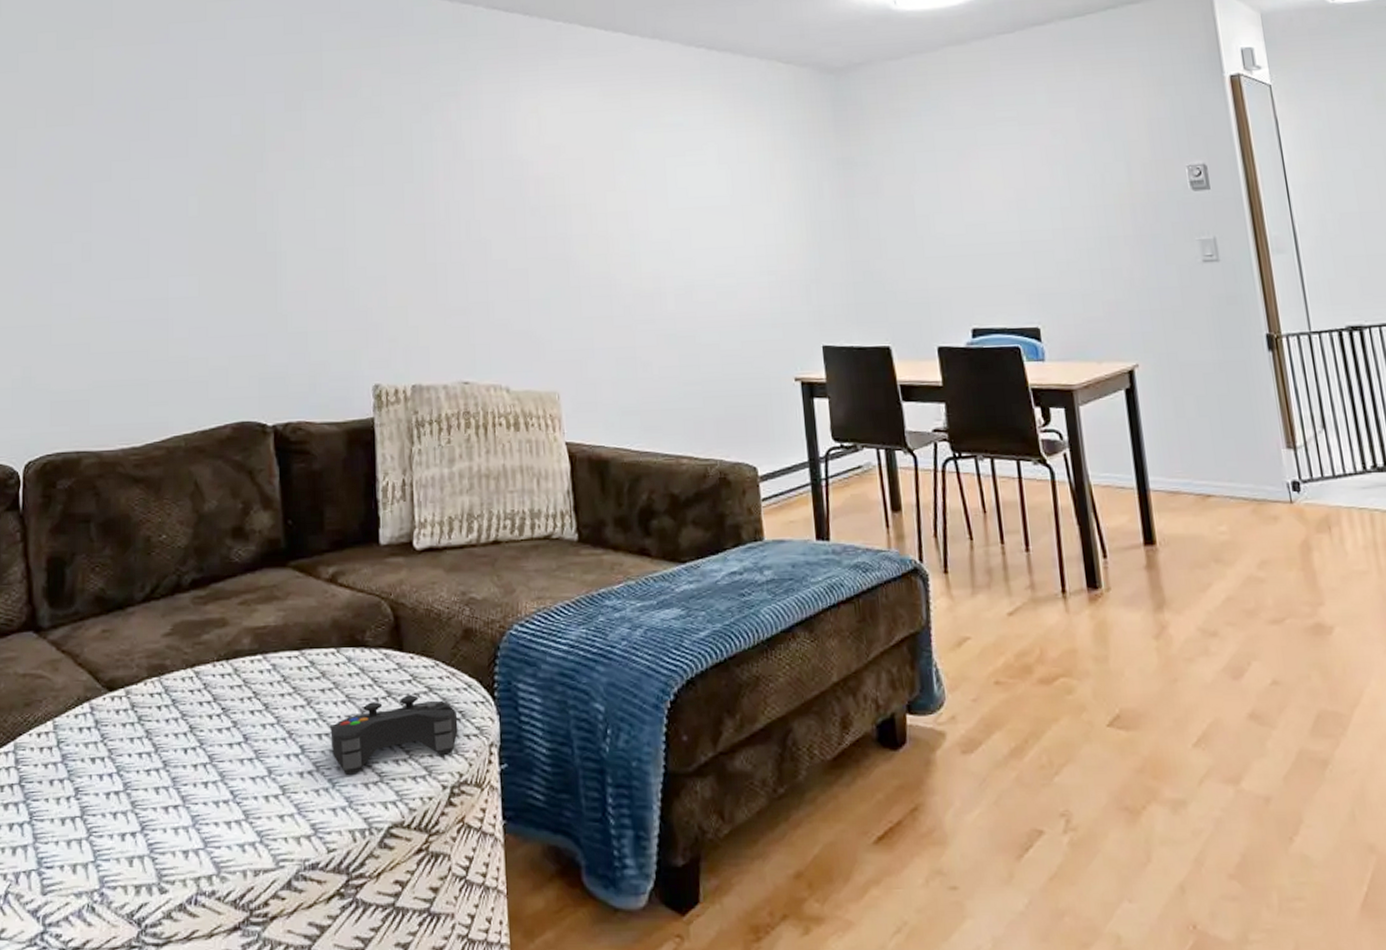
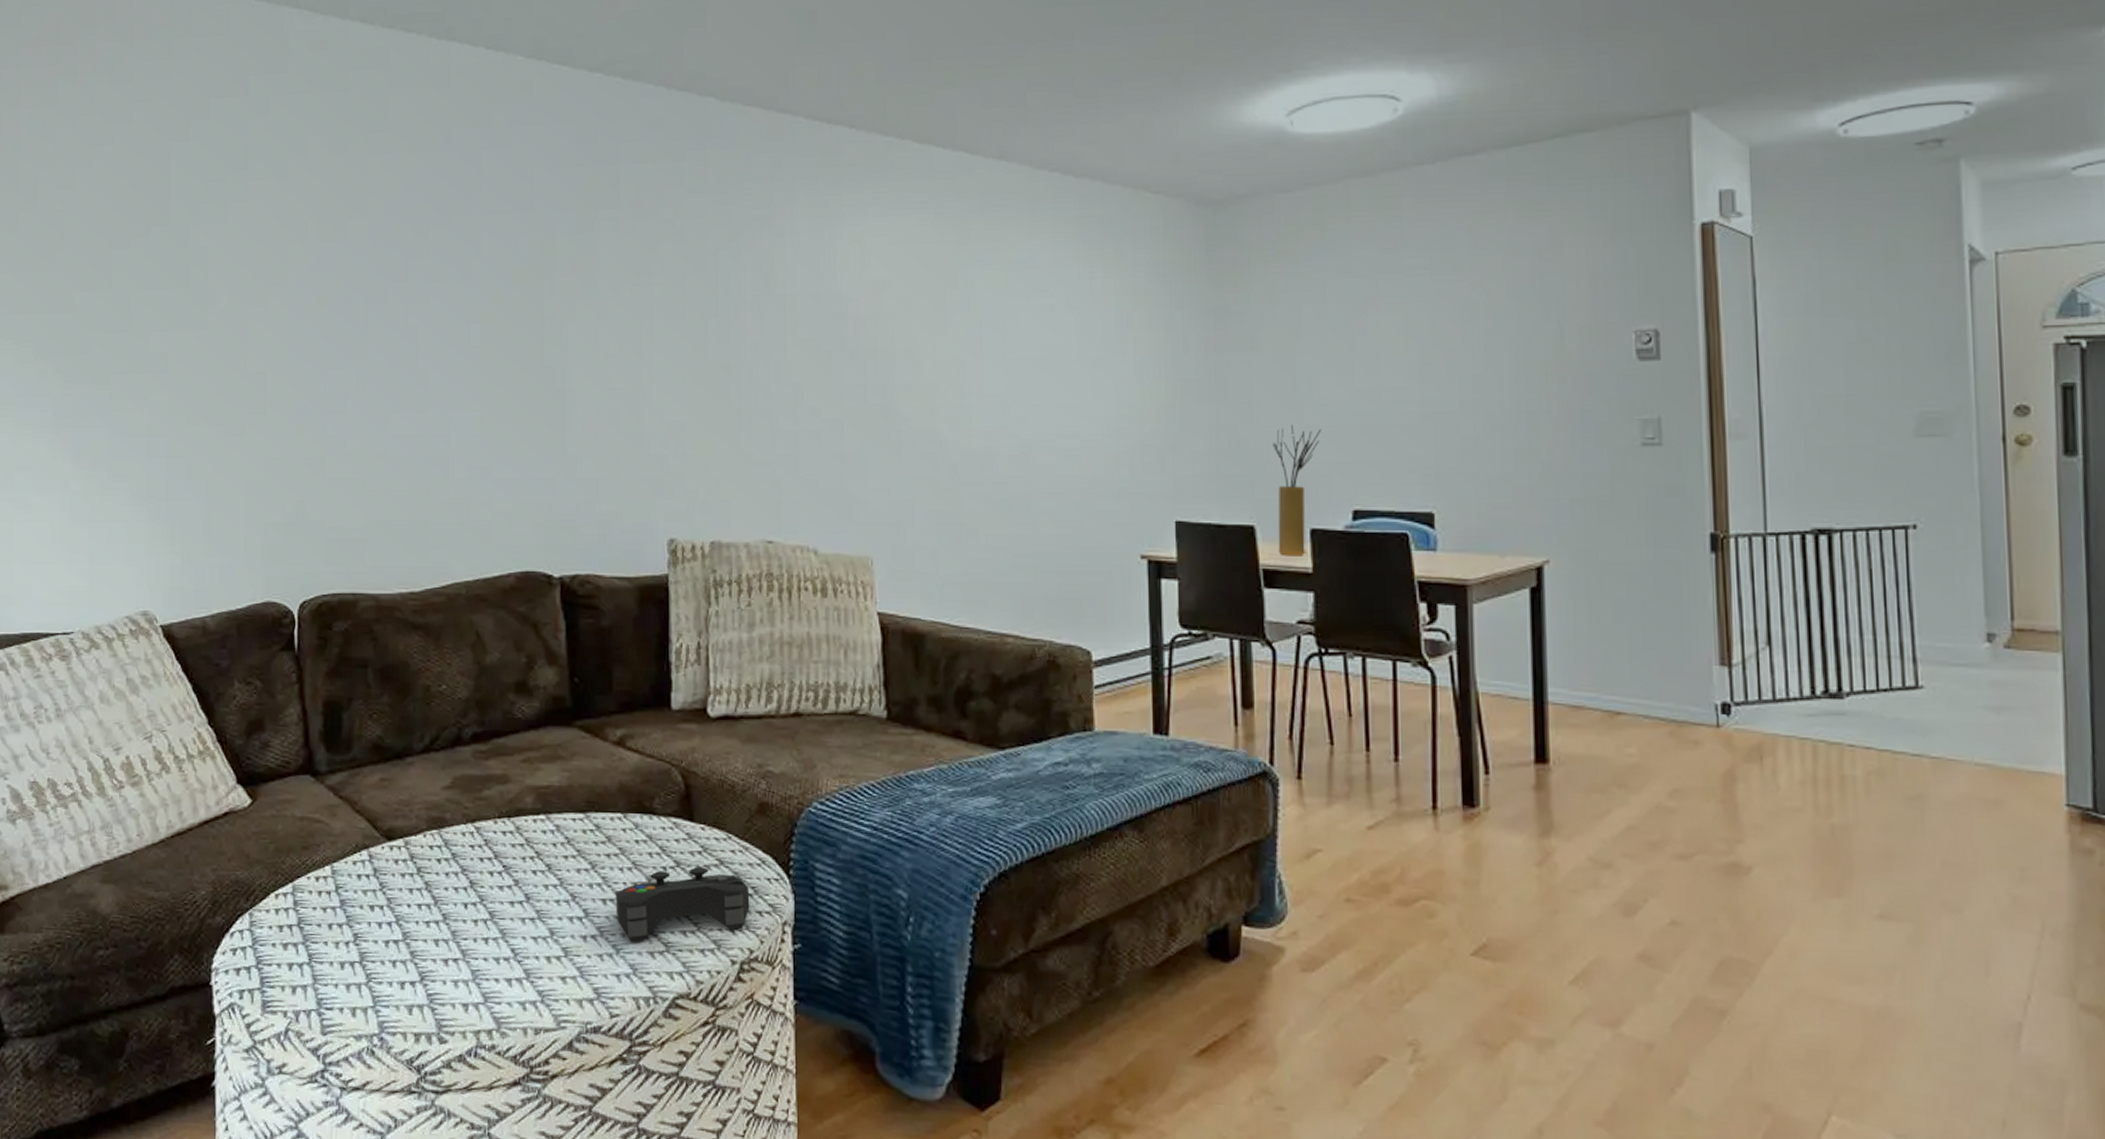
vase: none [900,256,940,373] -> present [1273,424,1322,556]

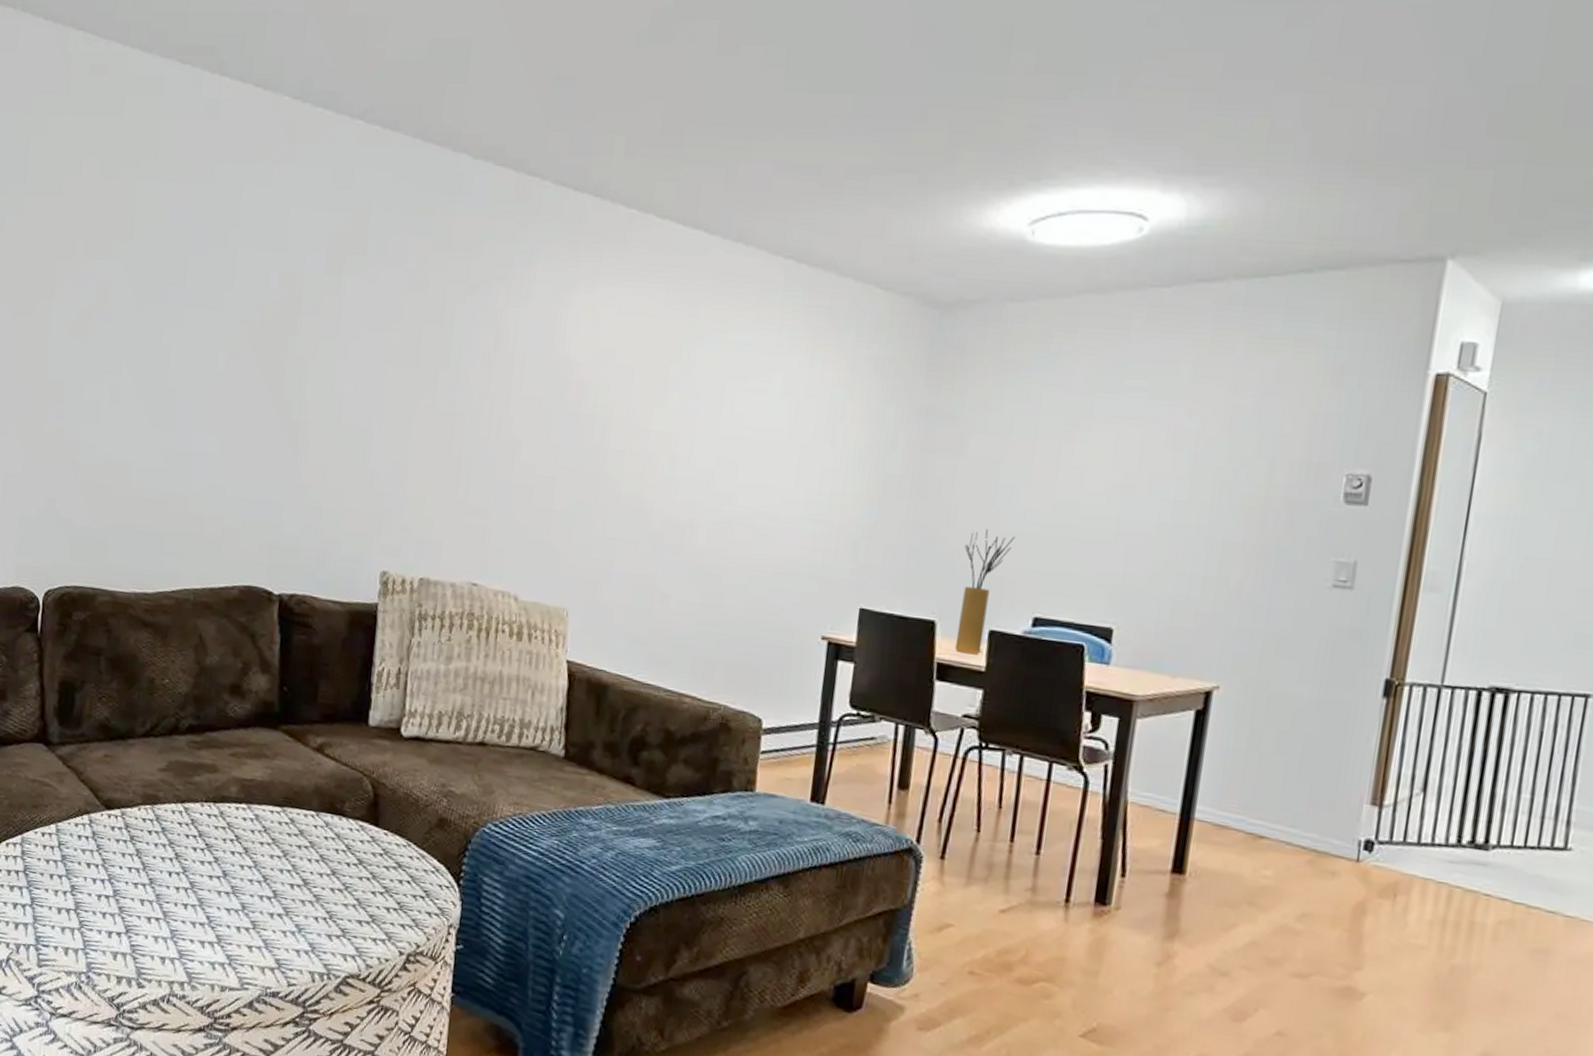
control: present [615,866,750,943] -> none [301,866,422,926]

